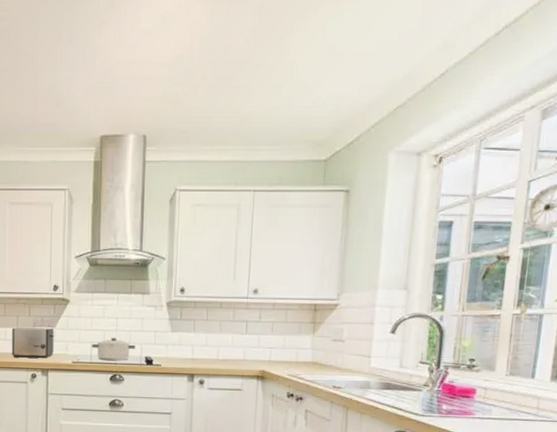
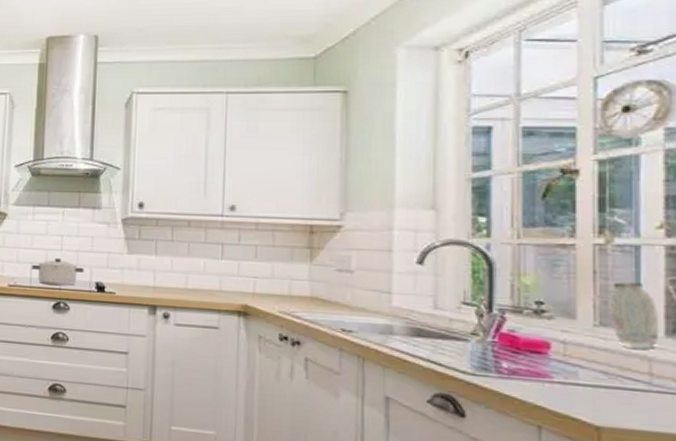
vase: none [516,342,548,391] -> present [607,282,660,349]

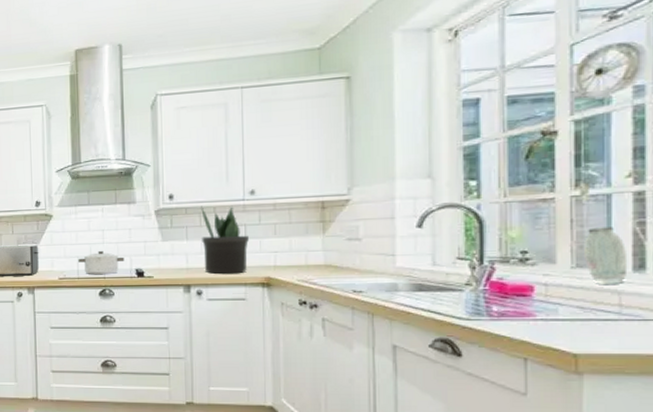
planter: none [173,218,226,299] -> present [201,205,249,275]

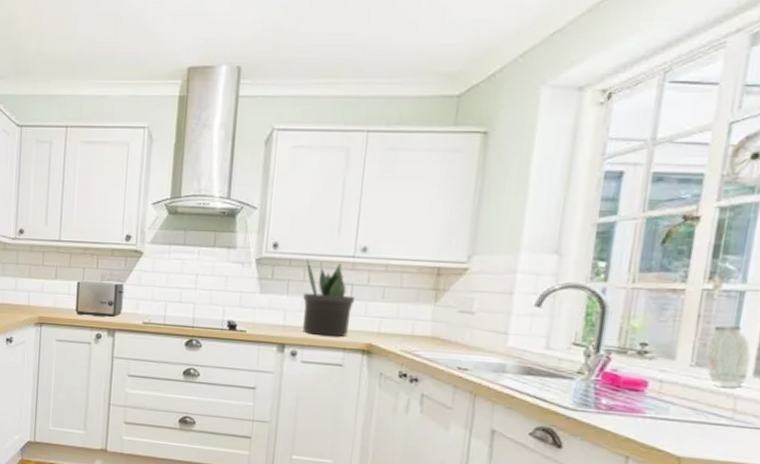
cooking pot: present [77,250,125,275] -> none [165,296,217,324]

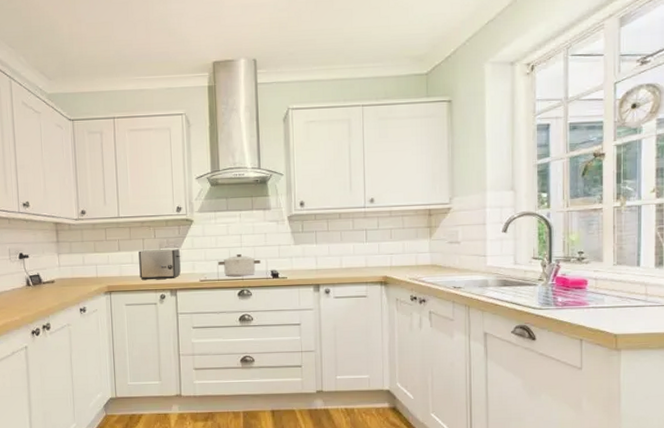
cooking pot: none [165,296,217,324] -> present [217,253,261,277]
planter: present [303,258,354,338] -> none [328,212,369,275]
vase: present [705,325,751,388] -> none [621,232,652,278]

